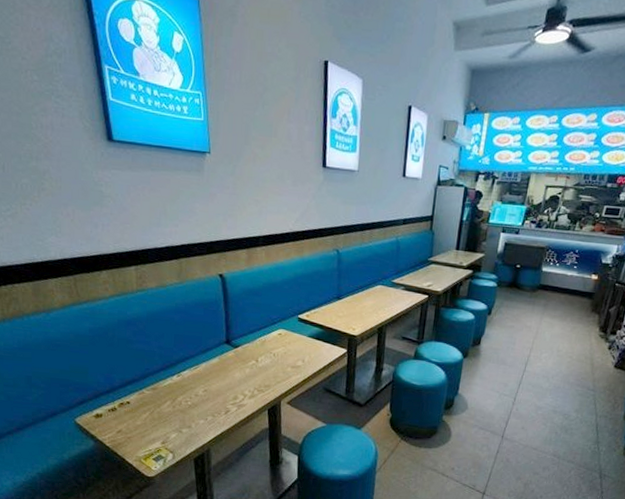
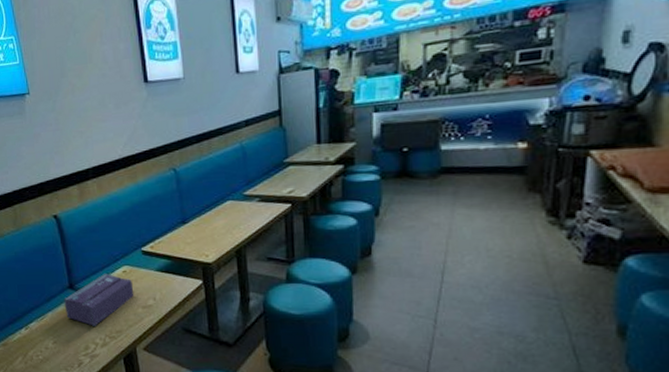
tissue box: none [219,334,286,380] -> present [64,274,134,326]

